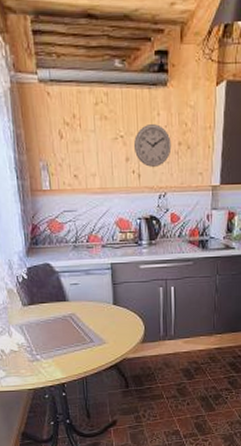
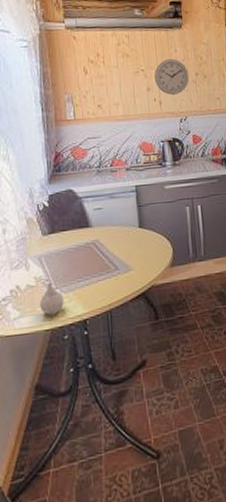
vase: none [23,350,44,377] -> present [40,284,64,316]

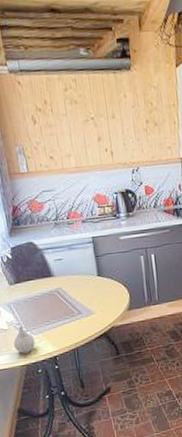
wall clock: present [154,59,190,95] -> none [104,105,140,145]

